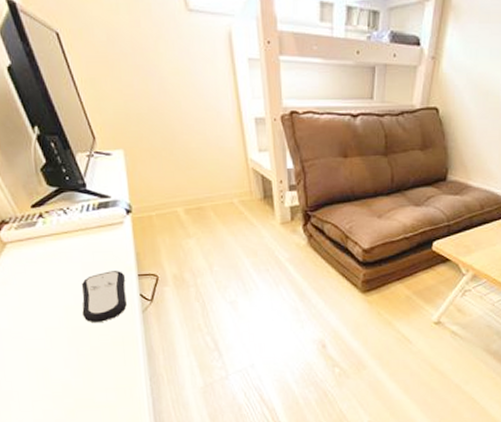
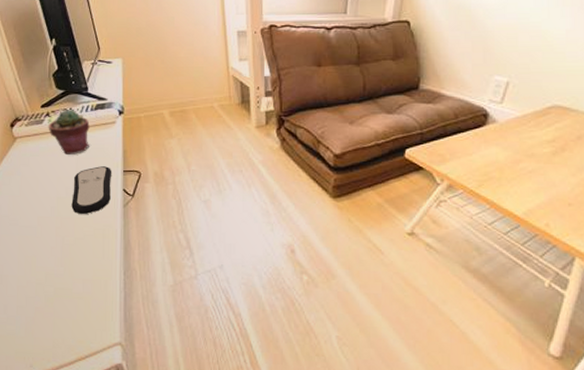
potted succulent: none [43,208,97,260] -> present [48,108,90,155]

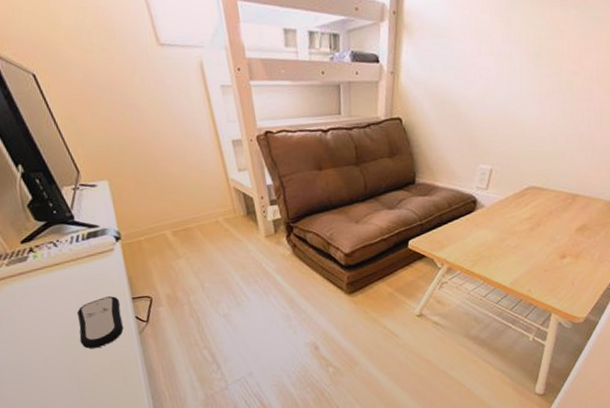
potted succulent: present [48,108,90,155] -> none [34,240,90,290]

